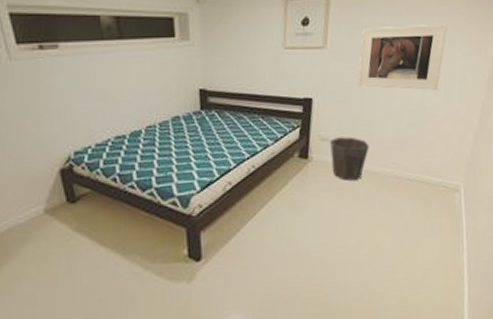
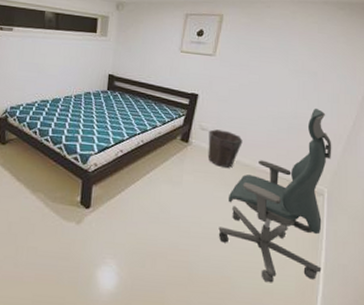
office chair: none [354,95,465,298] -> present [218,109,332,283]
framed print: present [357,23,448,90] -> none [238,44,326,103]

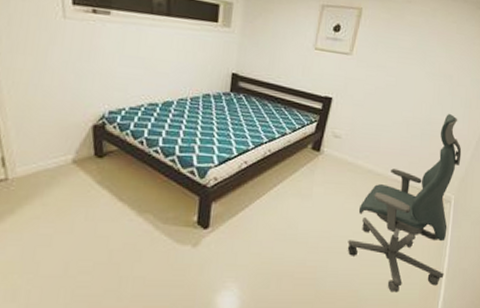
waste bin: present [208,129,243,168] -> none [340,136,376,177]

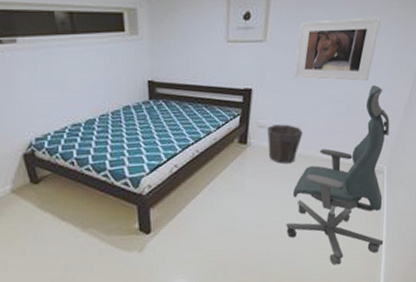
waste bin: none [340,136,376,177] -> present [267,124,303,164]
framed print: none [374,43,463,108] -> present [294,17,381,81]

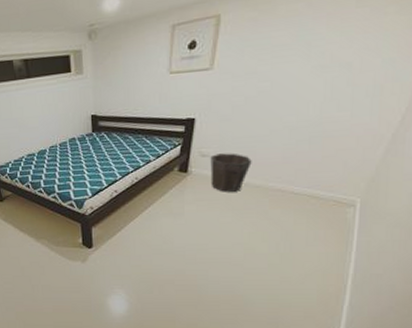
office chair: present [286,85,390,265] -> none [227,108,370,297]
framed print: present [294,17,381,81] -> none [244,27,367,105]

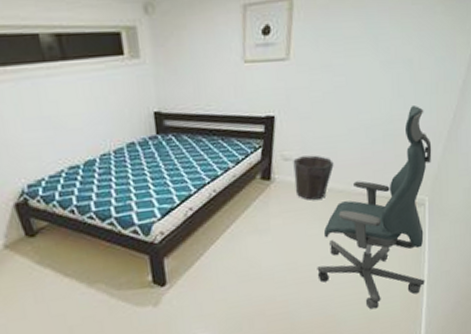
office chair: none [227,108,370,297] -> present [317,106,432,309]

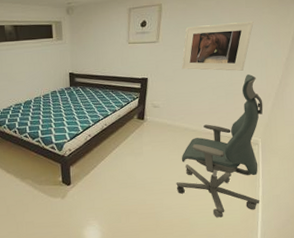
waste bin: present [293,155,334,200] -> none [160,105,189,135]
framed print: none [322,25,422,102] -> present [181,21,254,71]

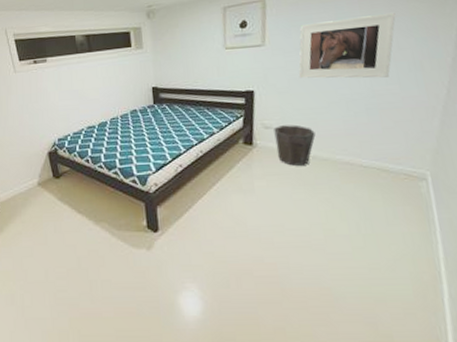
waste bin: none [160,105,189,135] -> present [273,124,316,166]
office chair: present [176,74,263,218] -> none [306,82,442,289]

